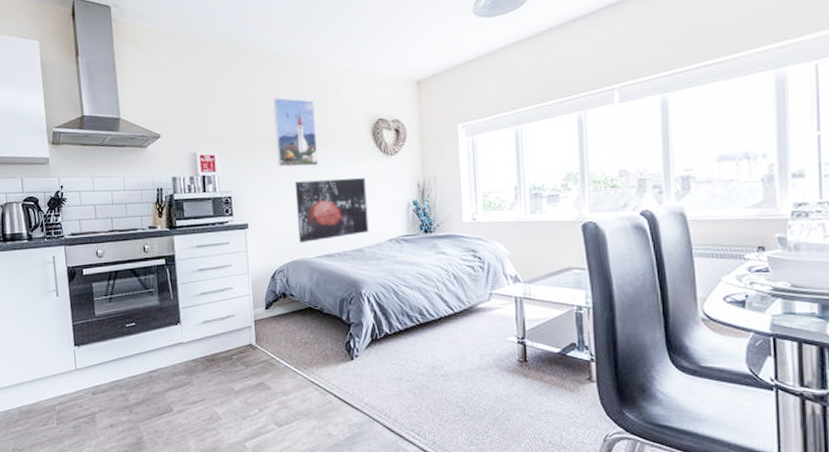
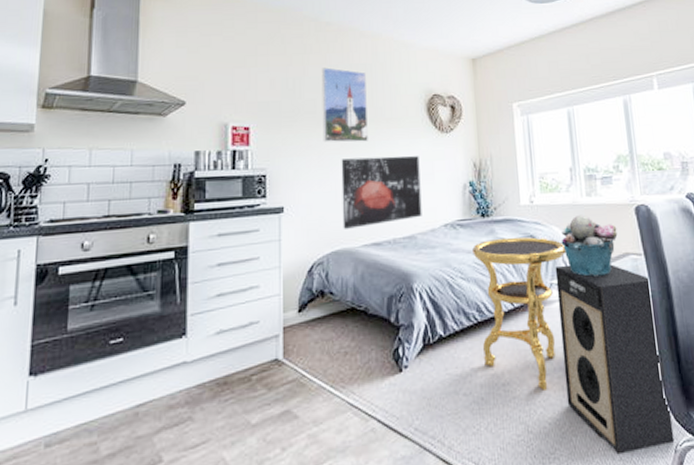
side table: none [416,251,507,382] -> present [472,237,566,391]
speaker: none [495,277,605,439] -> present [555,264,675,455]
bucket: none [502,231,561,288] -> present [561,214,618,277]

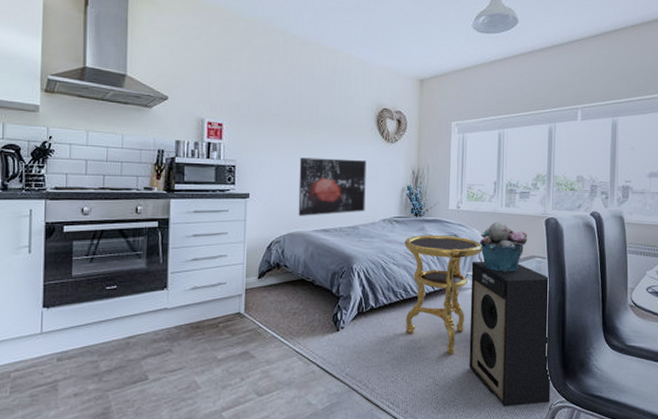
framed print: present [321,67,368,142] -> none [285,76,325,145]

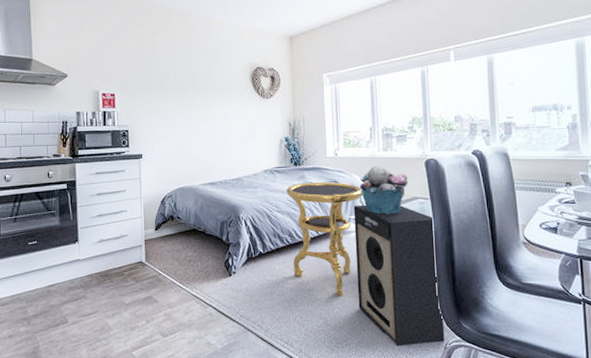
wall art: present [298,158,366,216] -> none [184,116,247,172]

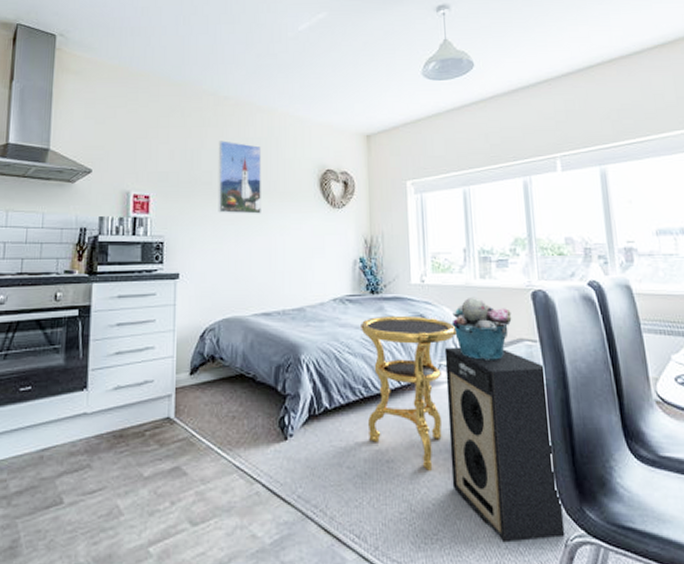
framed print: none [167,46,205,106] -> present [218,140,261,214]

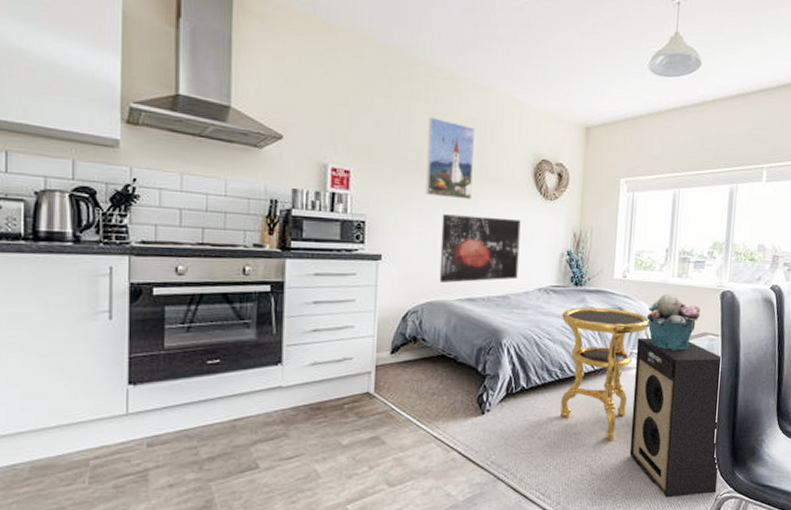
wall art: none [234,229,312,298] -> present [439,214,521,283]

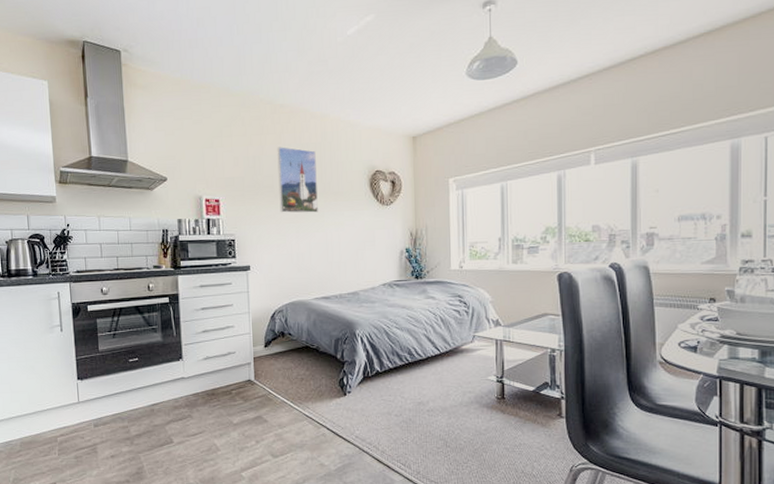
wall art: present [439,214,521,283] -> none [295,225,364,285]
side table: present [560,307,650,442] -> none [406,296,489,417]
speaker: present [629,337,722,498] -> none [478,321,571,469]
bucket: present [646,293,701,351] -> none [485,279,539,332]

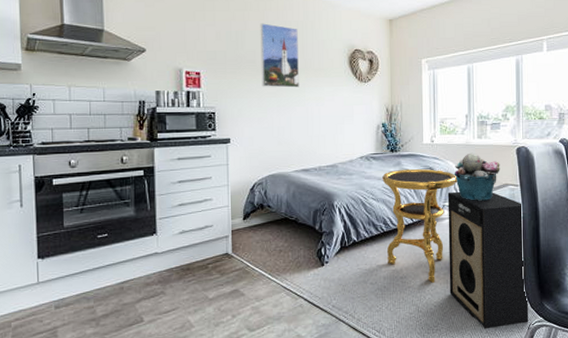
side table: none [406,296,489,417] -> present [382,168,457,283]
speaker: none [478,321,571,469] -> present [447,191,529,329]
bucket: none [485,279,539,332] -> present [454,152,500,201]

